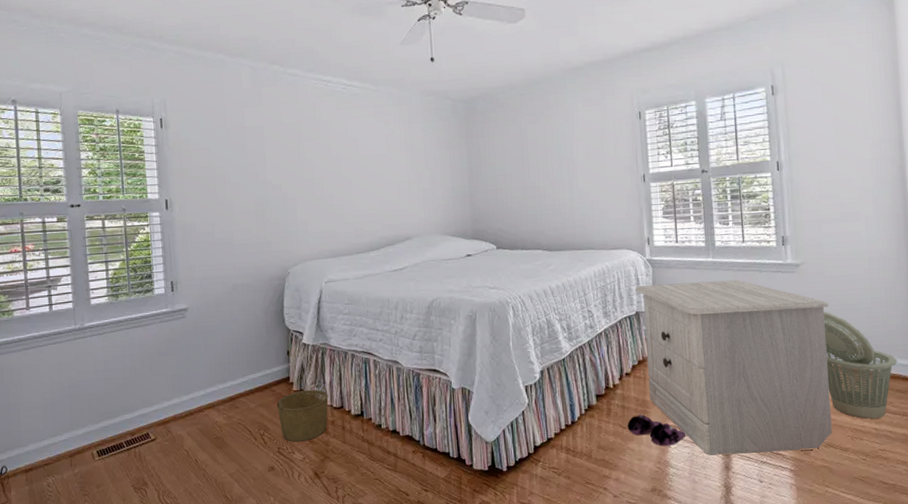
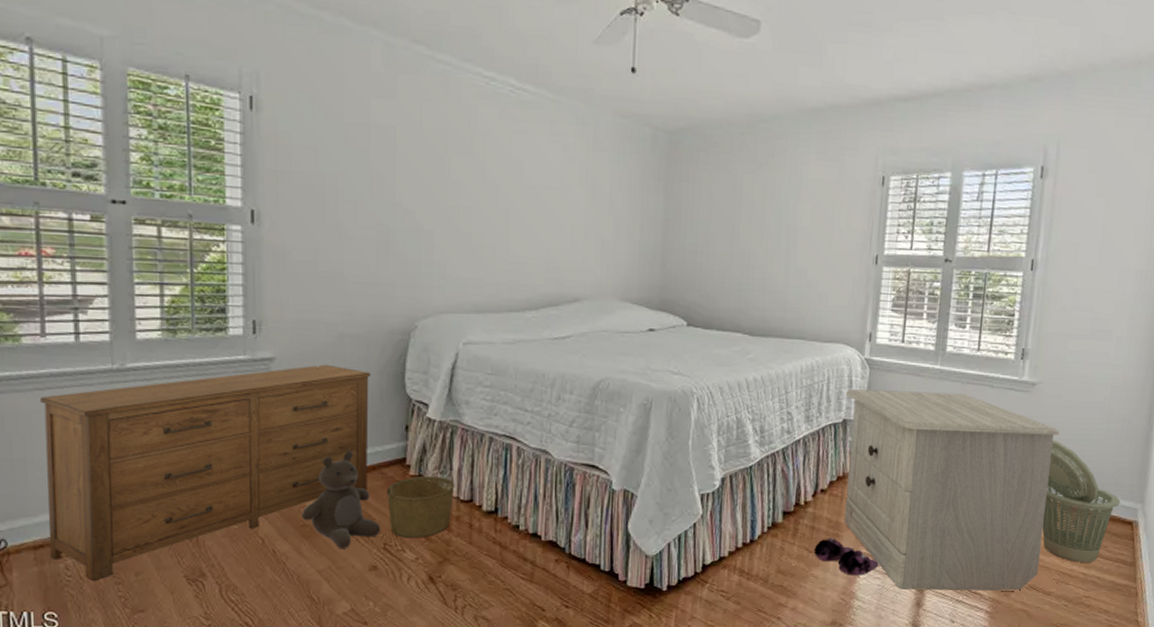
dresser: none [27,309,262,494] -> present [41,364,371,580]
teddy bear: none [215,374,275,455] -> present [302,450,381,550]

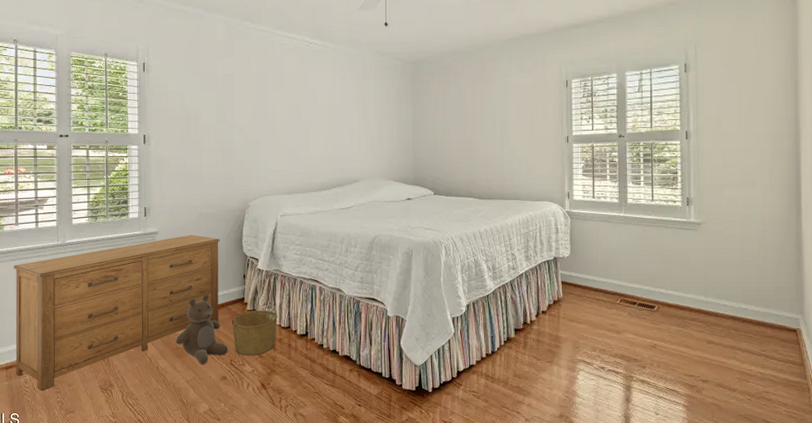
slippers: present [814,538,879,576] -> none [541,348,593,378]
nightstand: present [843,389,1059,592] -> none [554,234,725,389]
laundry basket: present [1042,441,1121,562] -> none [720,267,784,363]

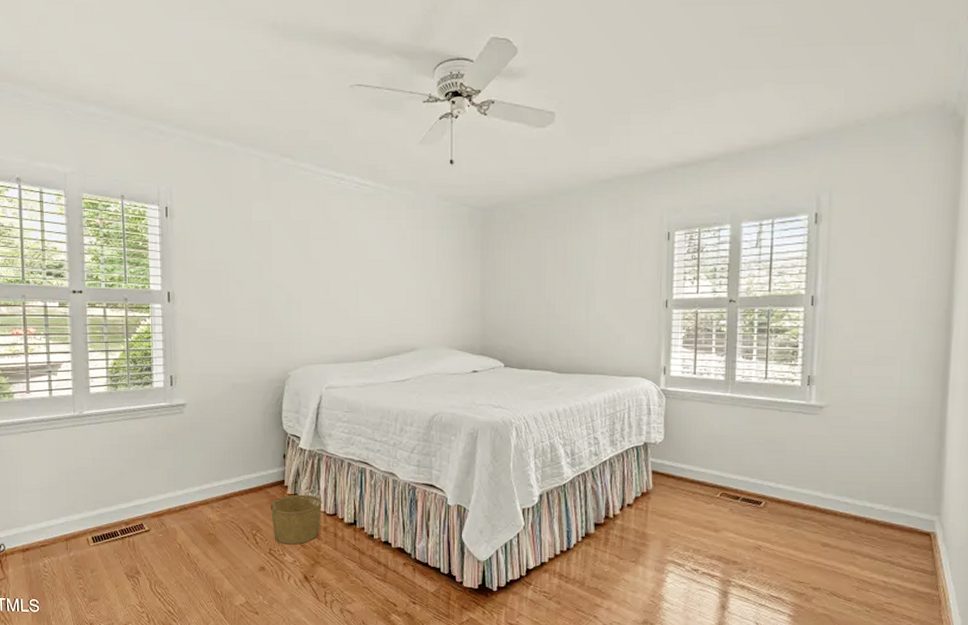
dresser: present [14,234,220,390] -> none [27,407,257,576]
teddy bear: present [176,293,228,365] -> none [208,474,267,554]

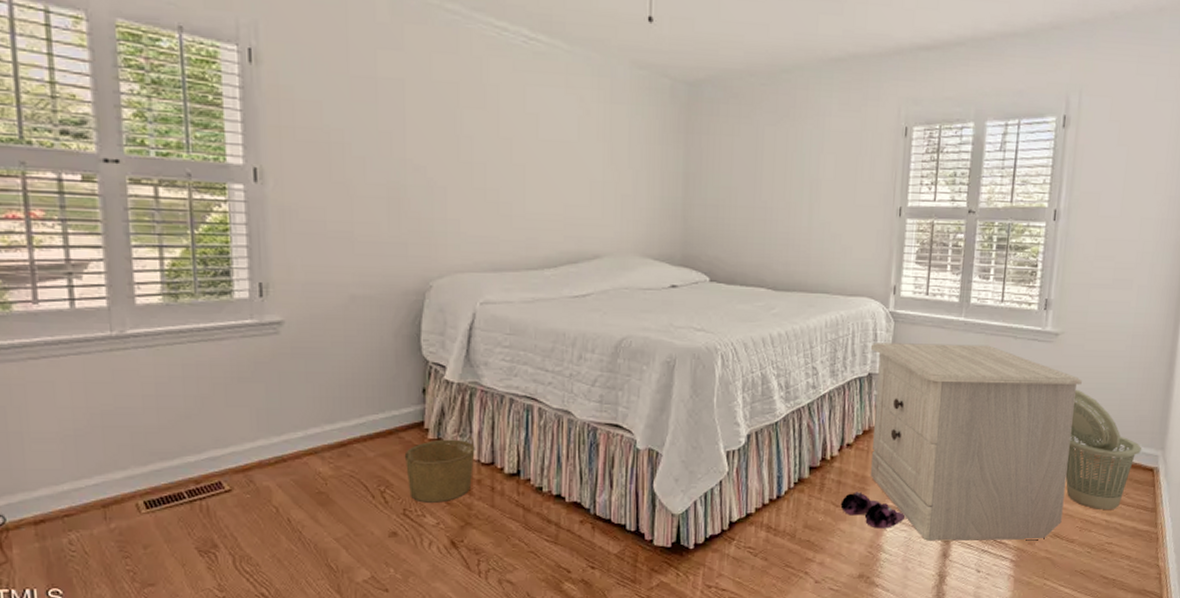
slippers: none [624,546,684,580] -> present [840,492,906,529]
nightstand: none [645,416,850,598] -> present [870,343,1082,541]
laundry basket: none [838,458,917,571] -> present [1065,390,1142,509]

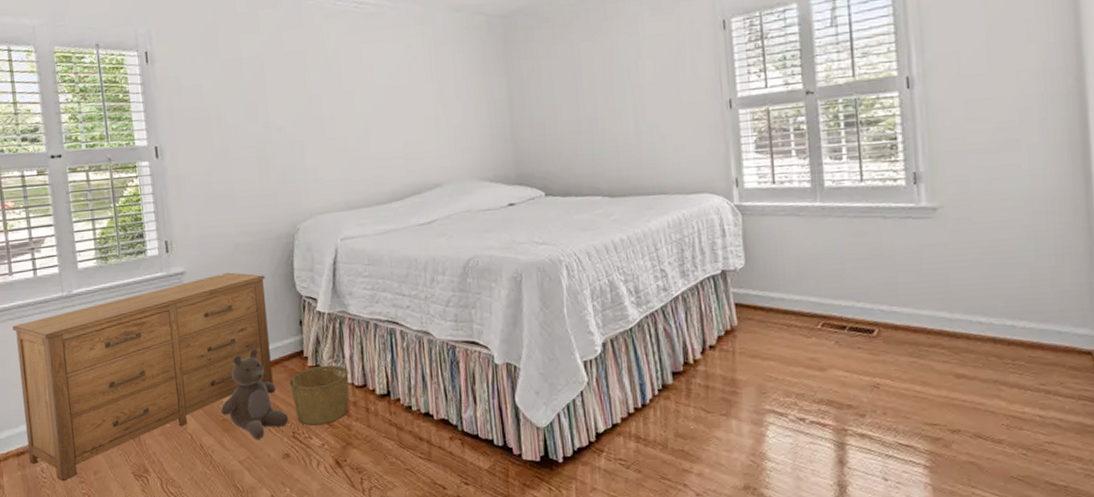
dresser: none [35,327,385,555] -> present [13,272,273,481]
teddy bear: none [317,415,400,516] -> present [221,348,289,440]
slippers: present [840,492,906,529] -> none [712,396,788,435]
nightstand: present [870,343,1082,541] -> none [719,228,981,447]
laundry basket: present [1065,390,1142,509] -> none [969,268,1072,403]

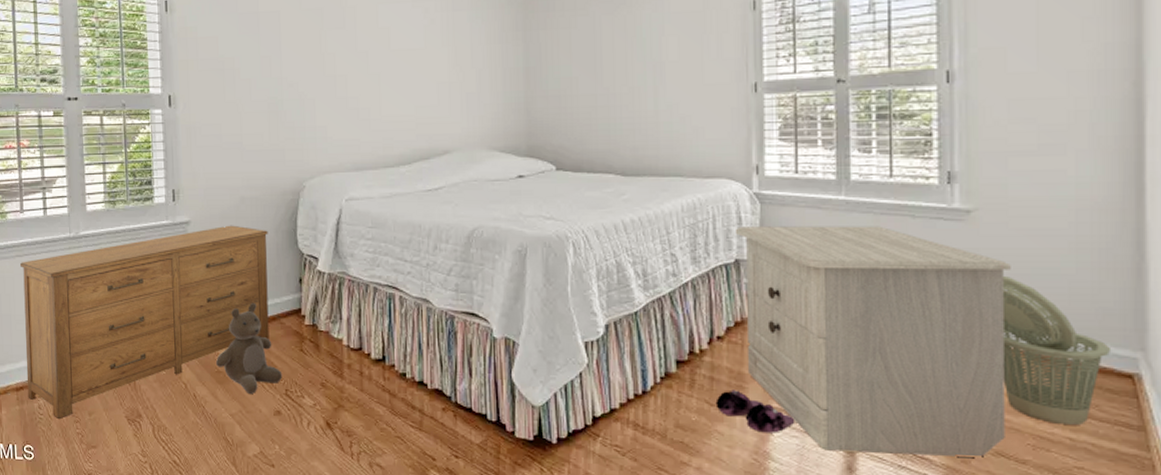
basket: present [289,361,349,426] -> none [285,322,345,385]
slippers: none [712,396,788,435] -> present [715,390,795,433]
nightstand: none [719,228,981,447] -> present [735,226,1011,459]
laundry basket: none [969,268,1072,403] -> present [1002,277,1112,425]

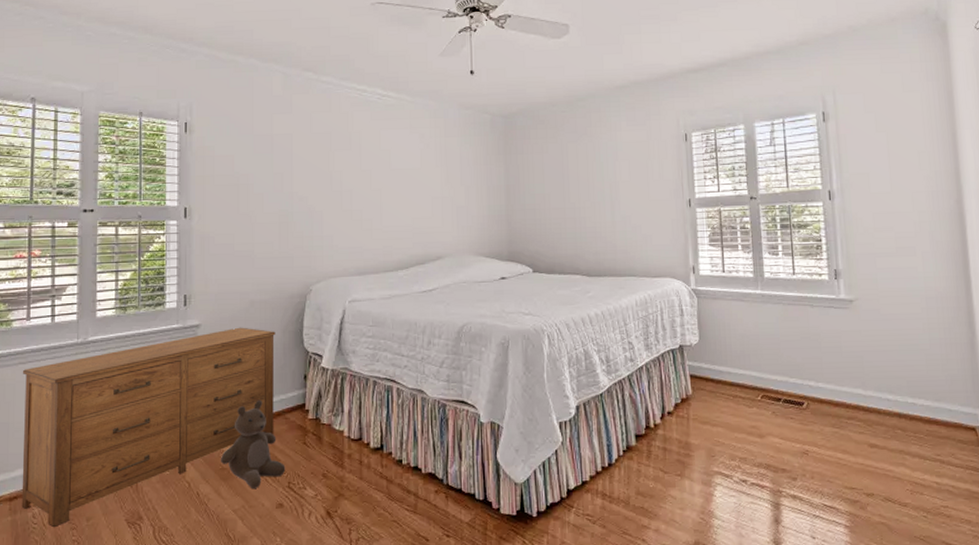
slippers: present [715,390,795,433] -> none [668,458,733,495]
nightstand: present [735,226,1011,459] -> none [678,314,890,506]
laundry basket: present [1002,277,1112,425] -> none [878,352,959,471]

